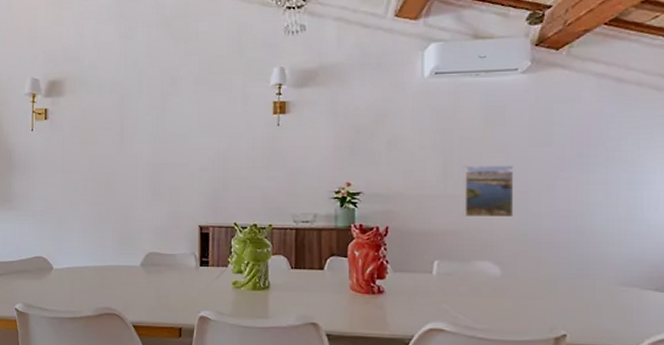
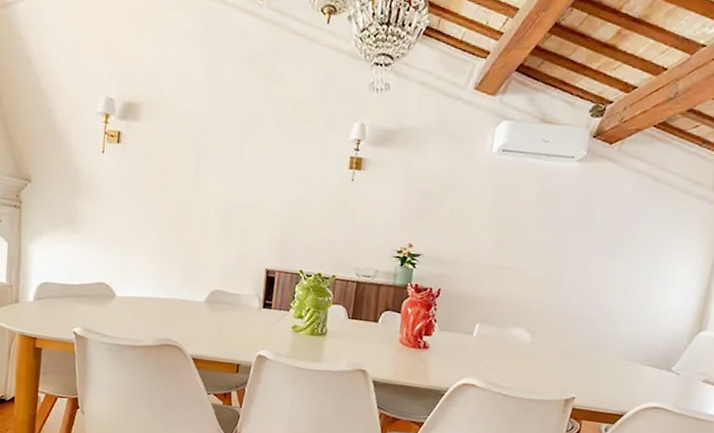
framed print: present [463,165,514,218] -> none [507,241,557,292]

